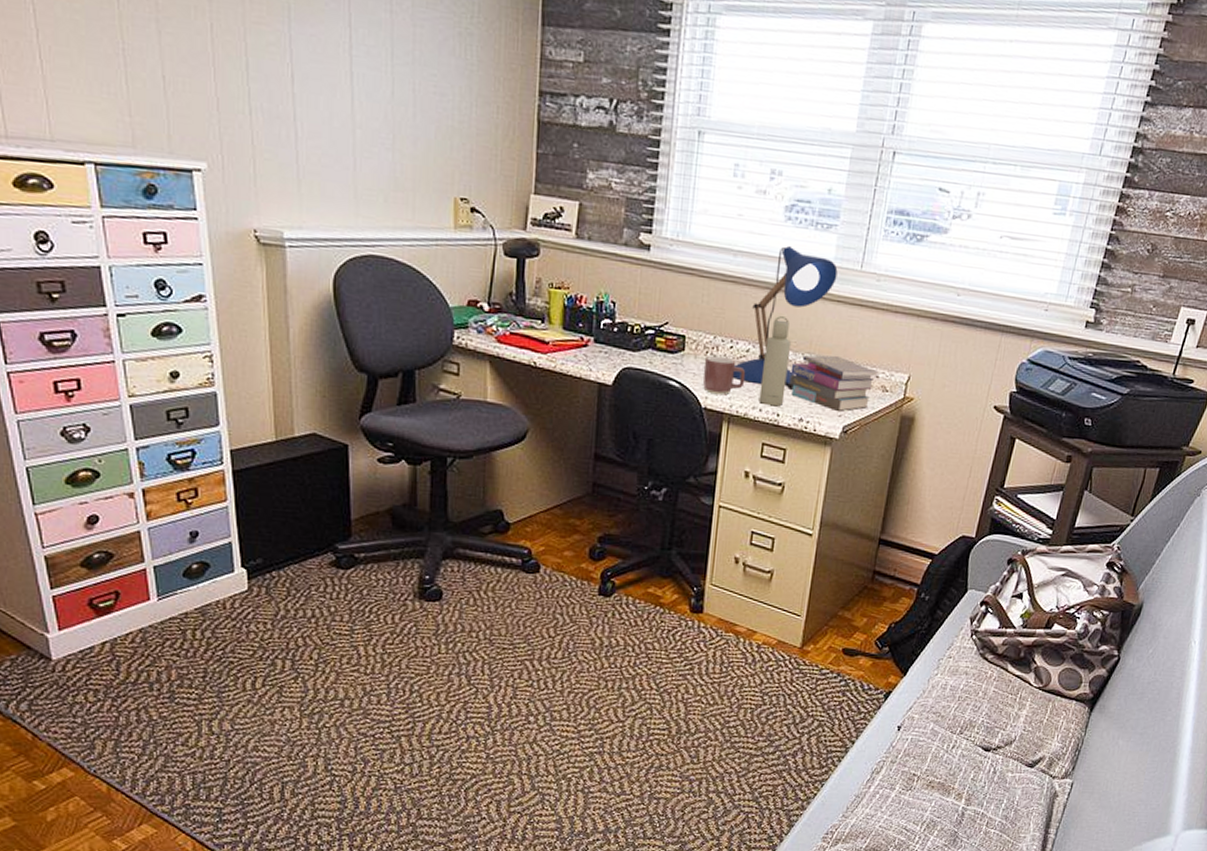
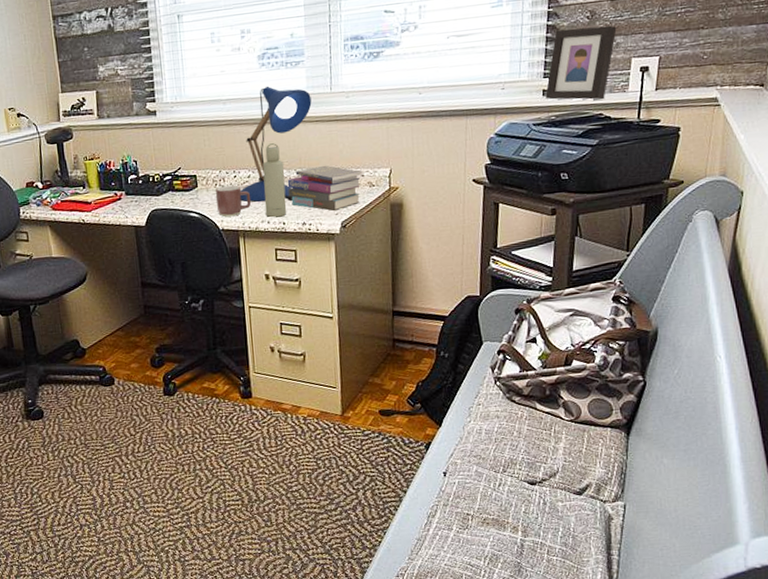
picture frame: none [1087,257,1174,346] -> present [545,25,617,100]

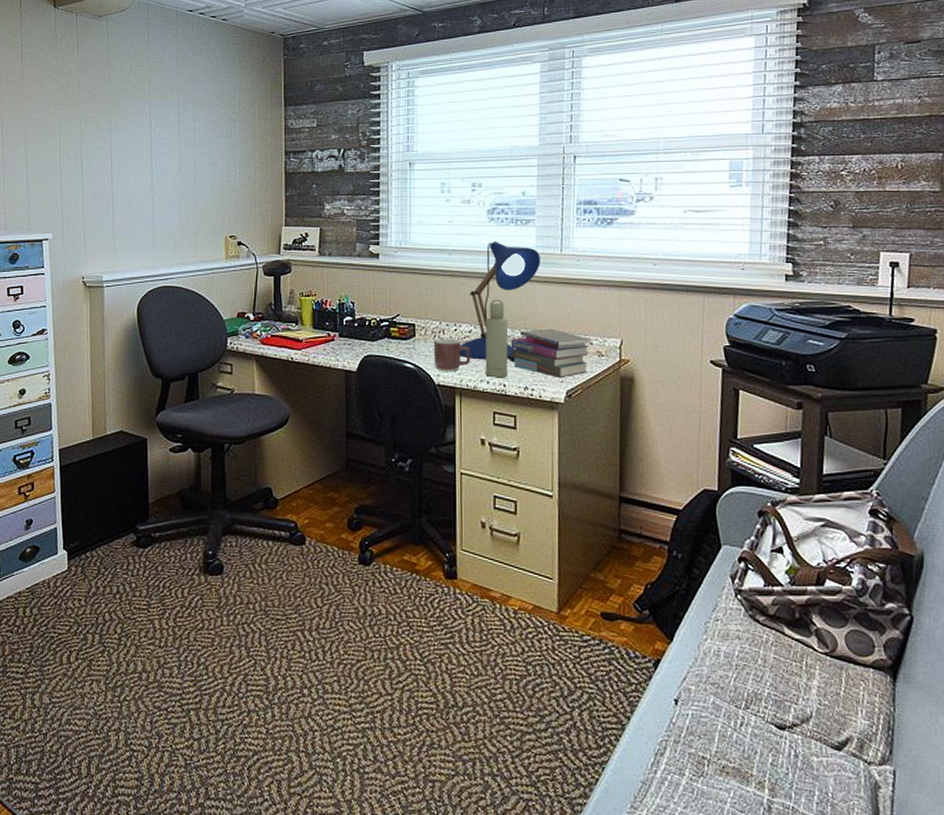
picture frame: present [545,25,617,100] -> none [788,215,863,292]

